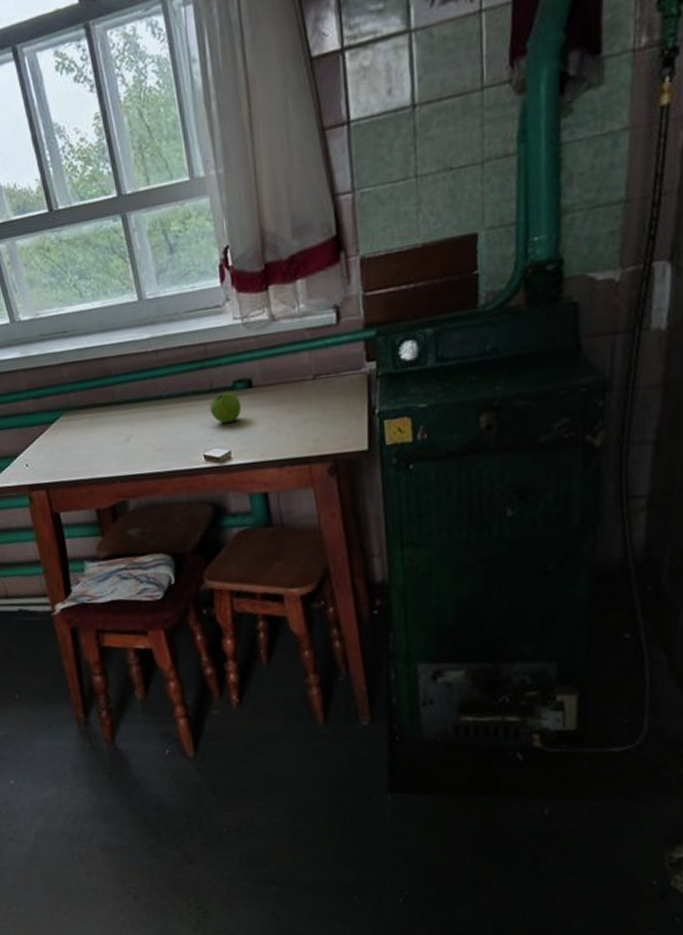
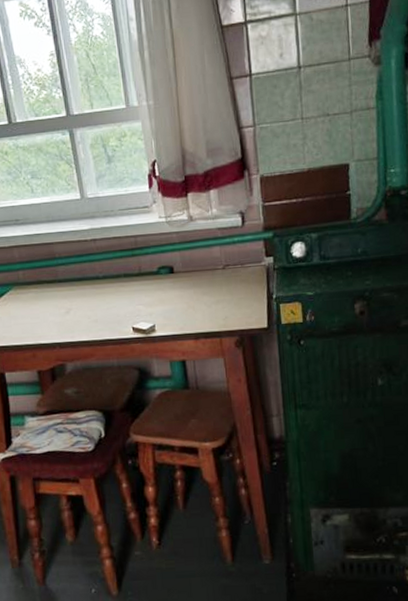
fruit: present [209,391,242,423] -> none [138,275,165,301]

